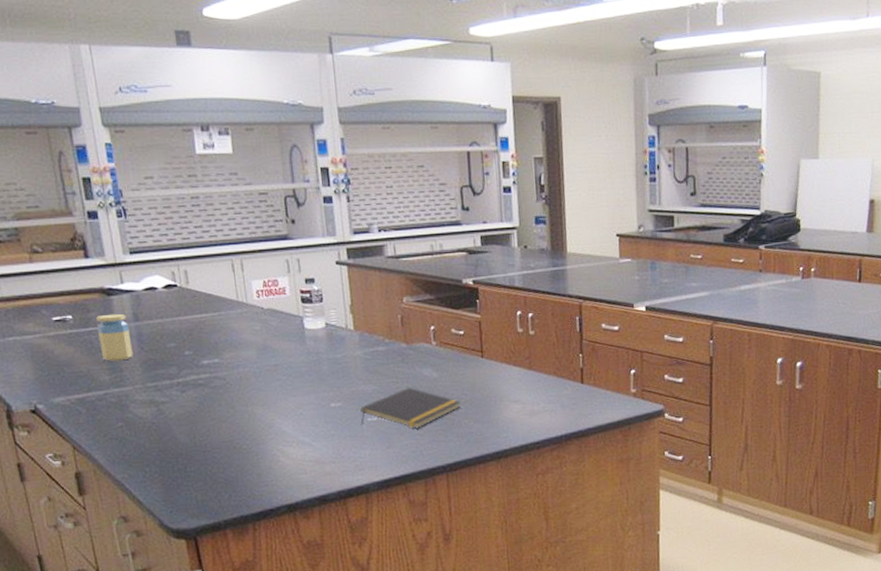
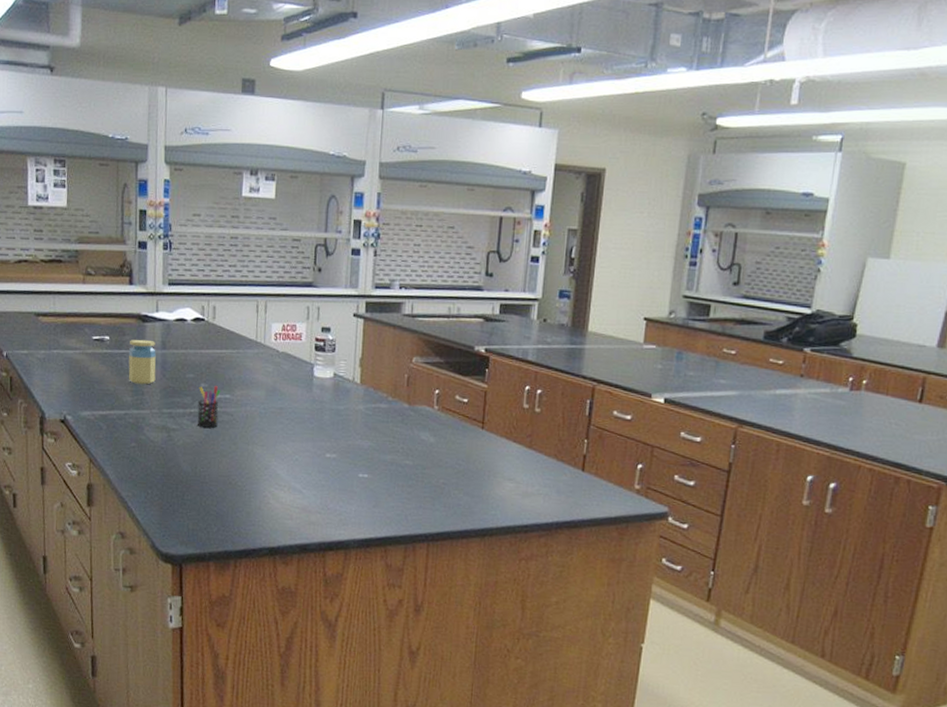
pen holder: none [183,352,211,396] -> present [197,386,221,428]
notepad: present [360,387,461,429] -> none [353,448,453,492]

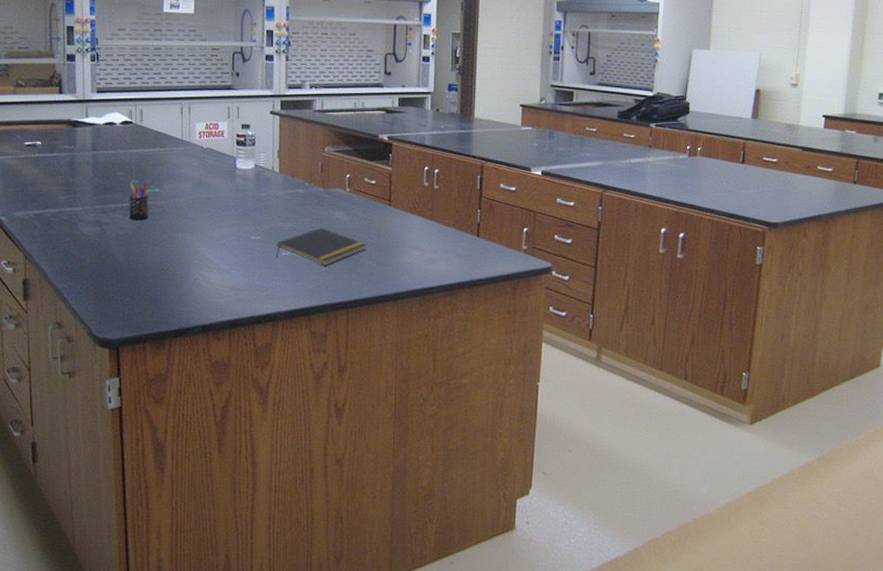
jar: present [128,339,156,385] -> none [60,143,88,184]
notepad: none [353,448,453,492] -> present [276,227,366,265]

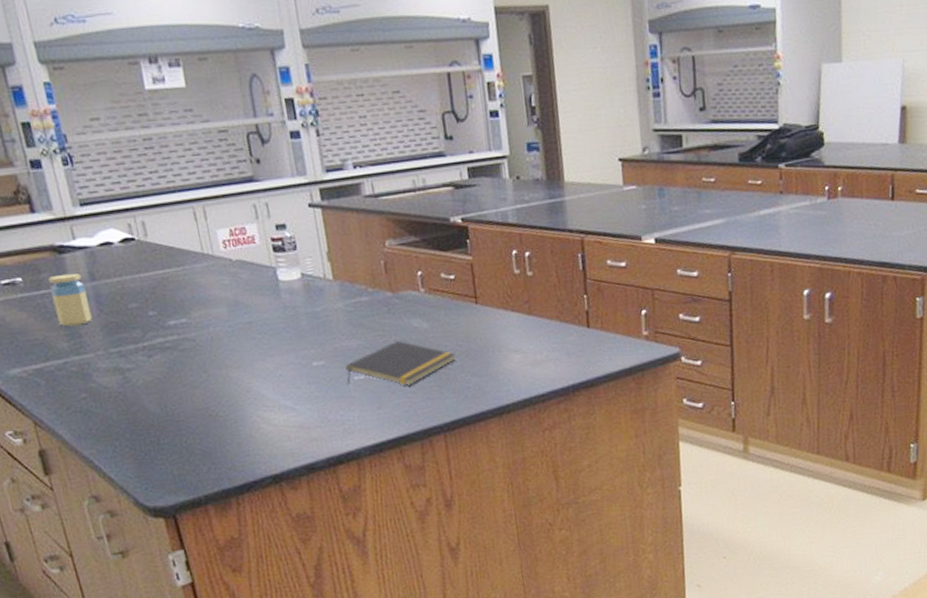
jar: none [60,143,88,184] -> present [49,273,93,327]
pen holder: present [128,182,151,220] -> none [147,311,181,361]

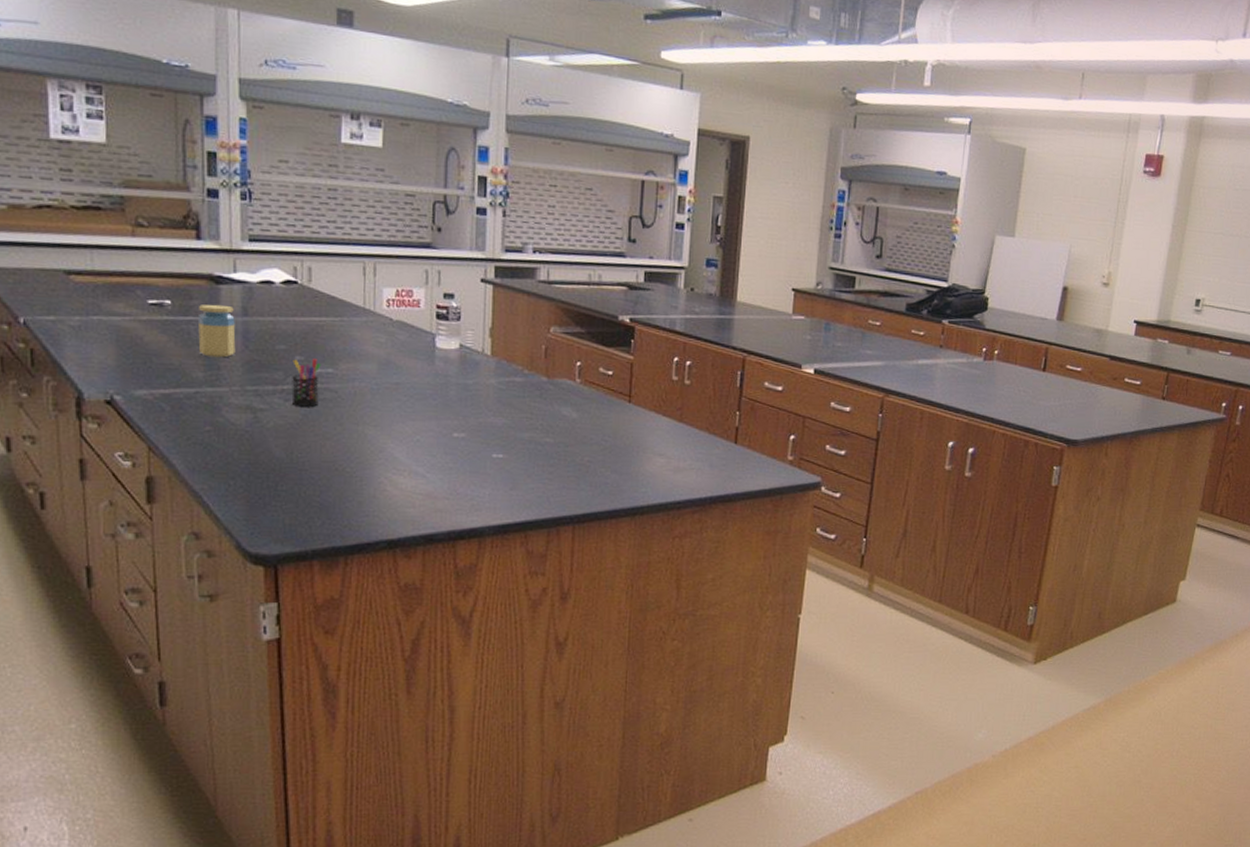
pen holder: none [147,311,181,361] -> present [291,359,322,407]
notepad: present [345,340,456,386] -> none [485,425,599,472]

